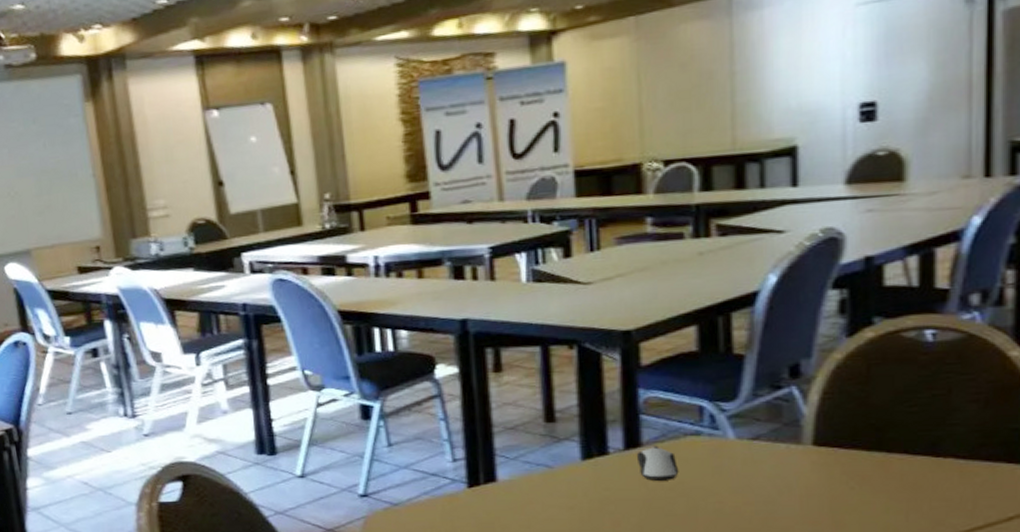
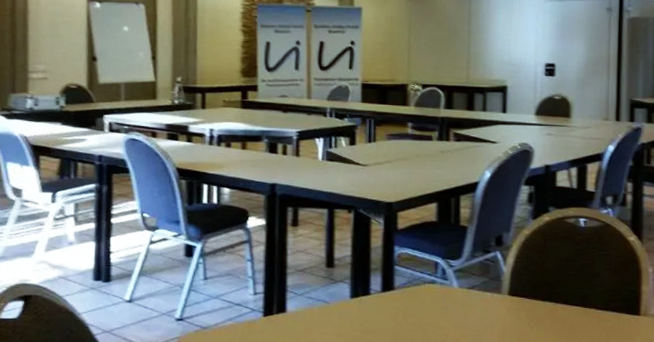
computer mouse: present [636,445,678,481] -> none [389,290,418,317]

